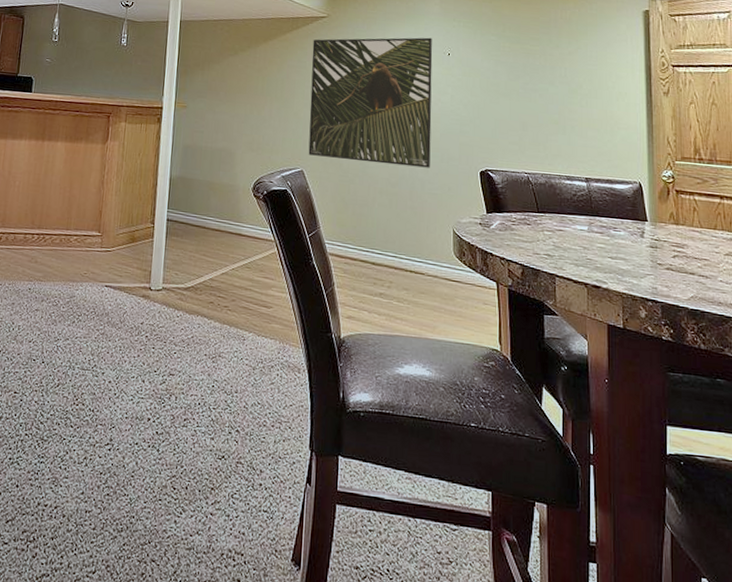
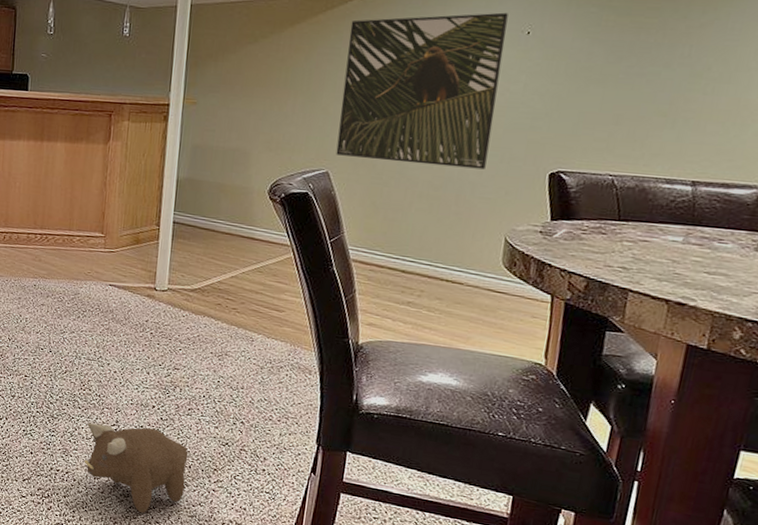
plush toy: none [74,443,185,551] -> present [84,423,189,514]

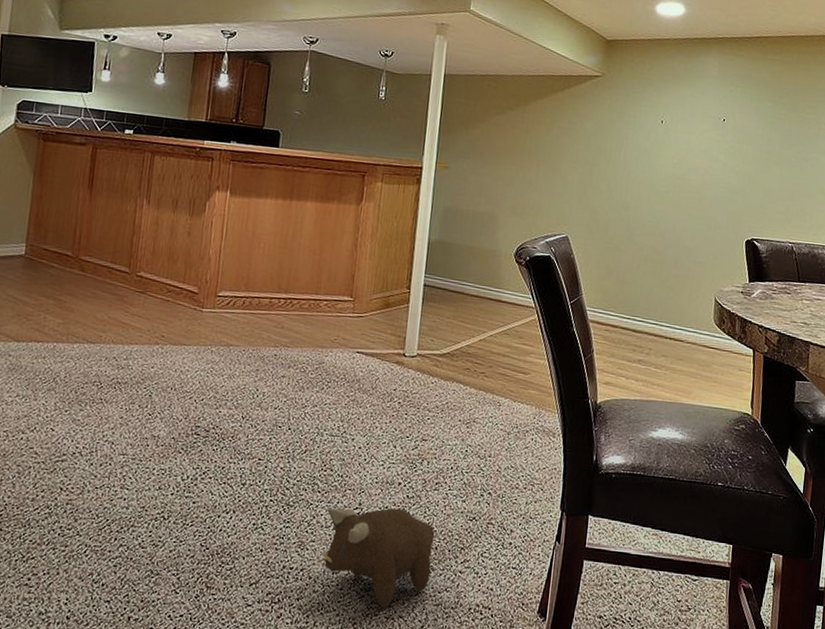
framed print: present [336,12,508,170] -> none [574,99,708,236]

